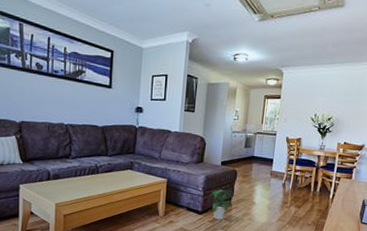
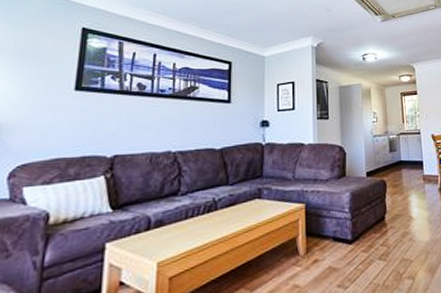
potted plant: present [209,189,234,220] -> none [358,206,387,248]

